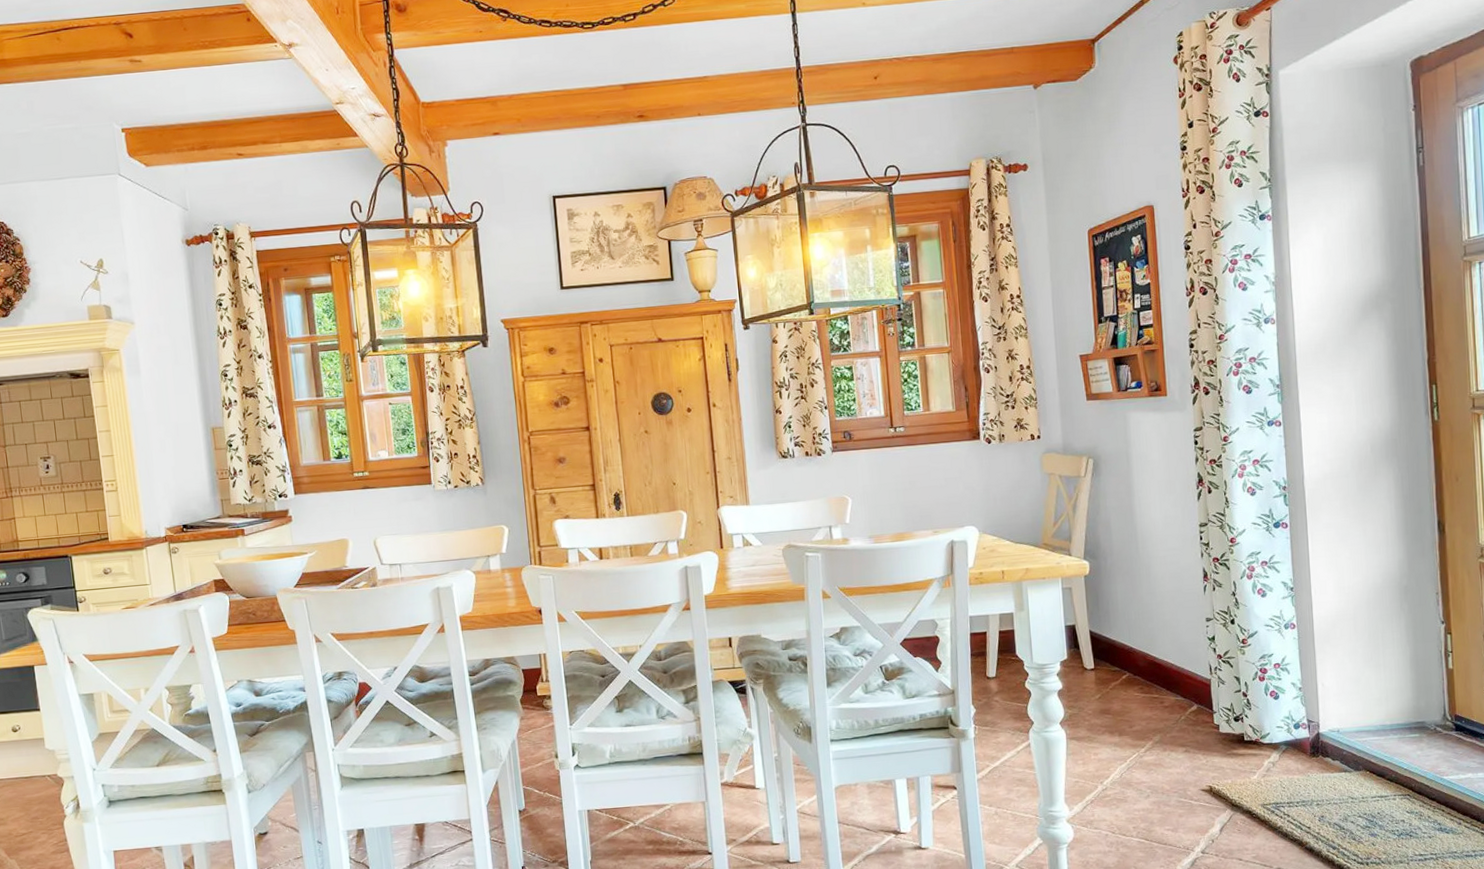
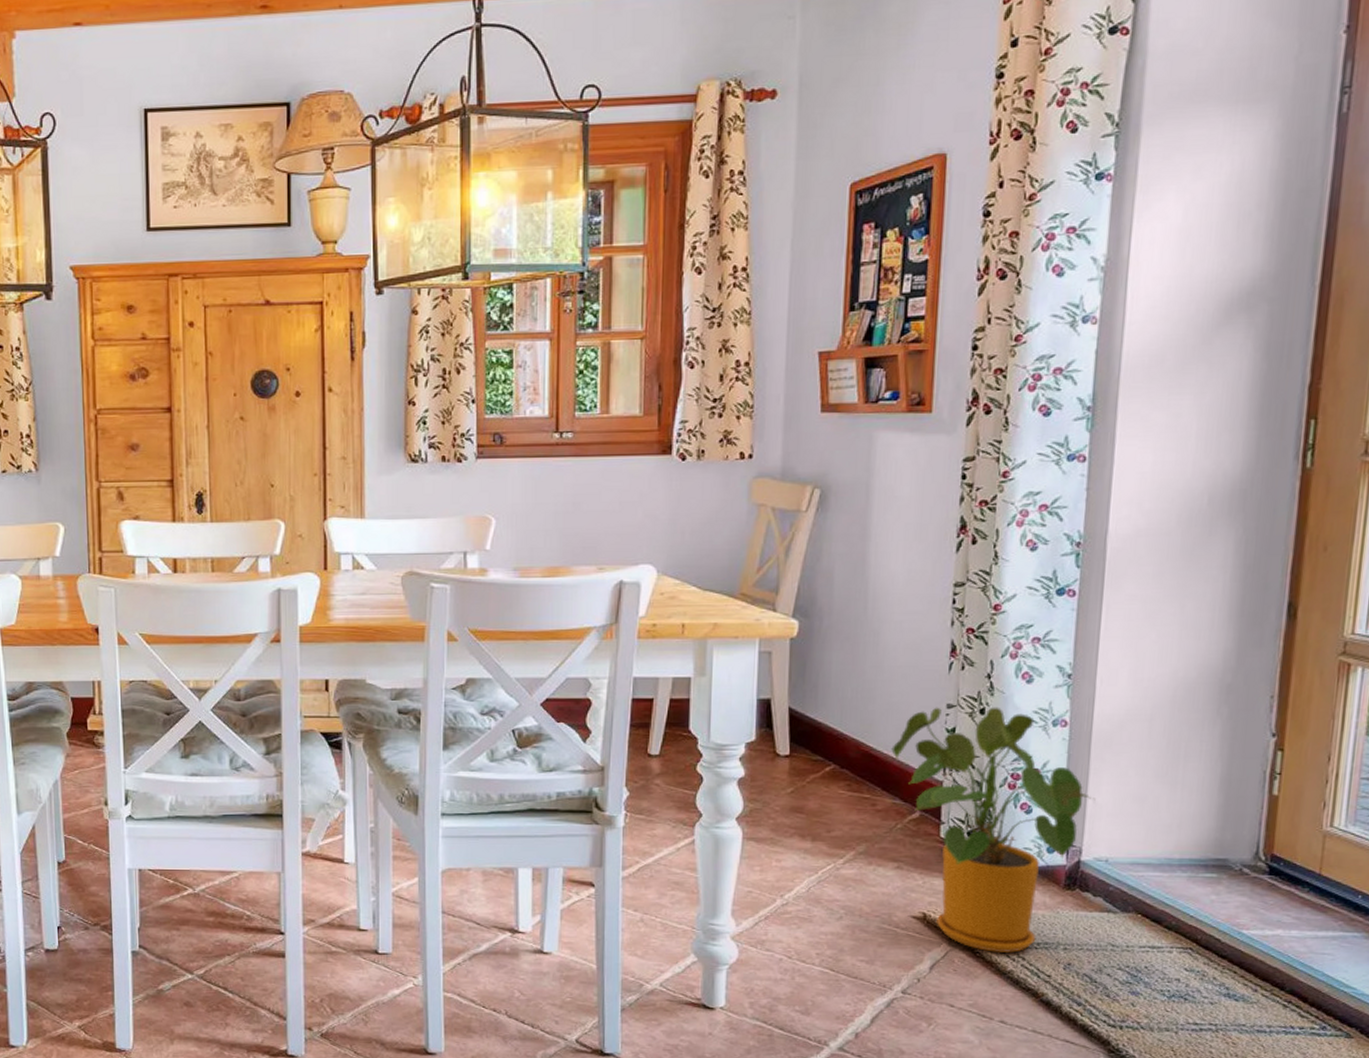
house plant: none [1169,617,1324,813] -> present [891,707,1096,953]

